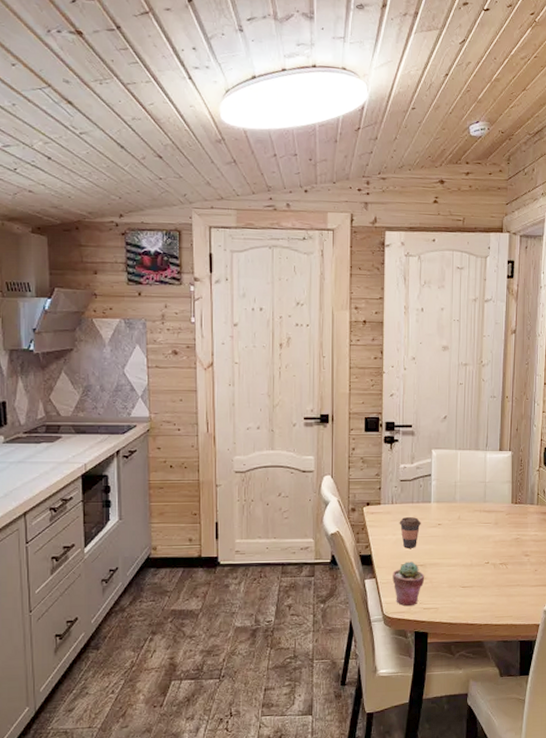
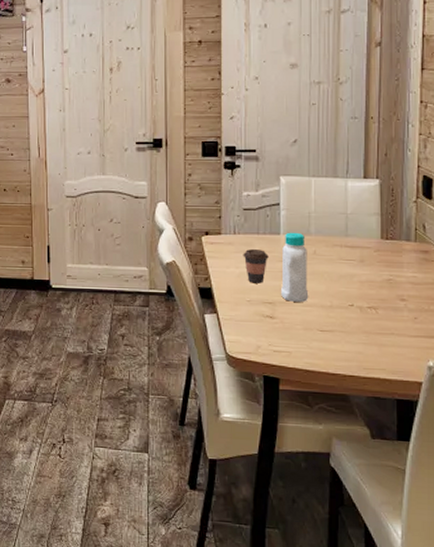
potted succulent: present [392,561,425,607] -> none [236,298,274,348]
bottle: none [431,500,454,563] -> present [281,232,309,302]

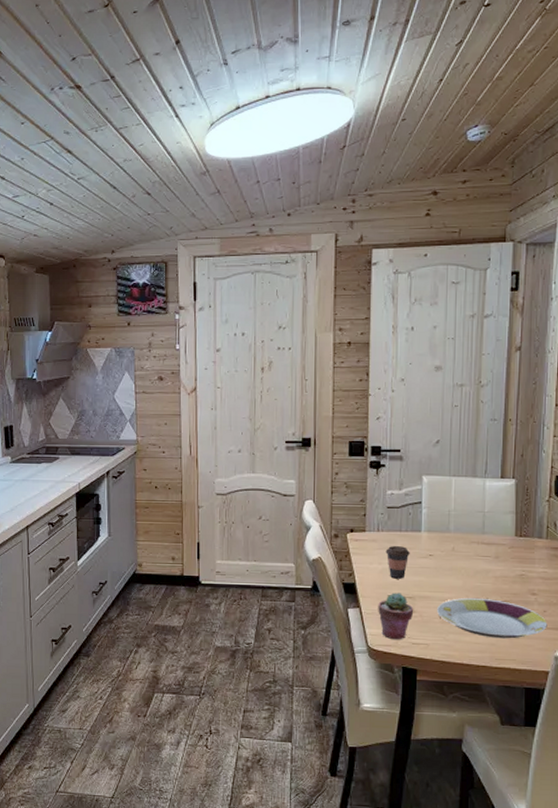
potted succulent: none [236,298,274,348] -> present [378,593,414,640]
bottle: present [281,232,309,302] -> none [421,529,447,596]
plate: none [298,304,419,347] -> present [436,598,547,639]

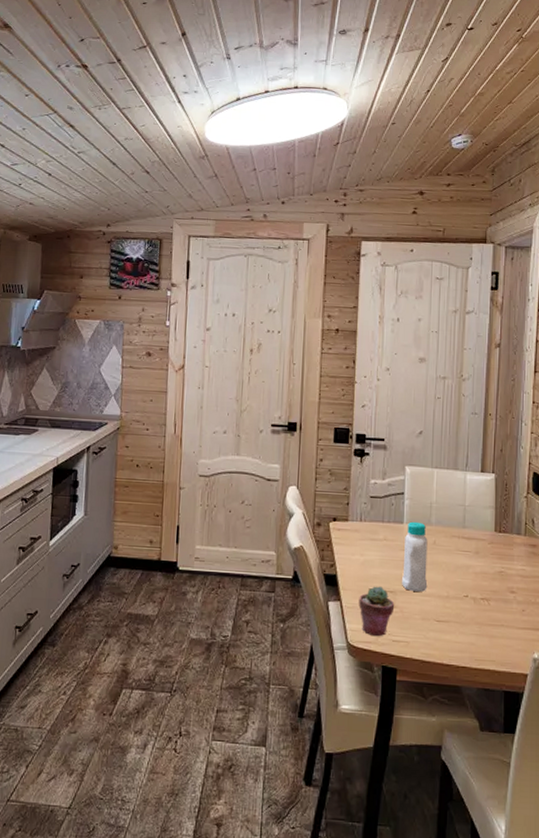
coffee cup: present [385,546,410,579] -> none [367,537,392,572]
bottle: none [421,529,447,596] -> present [402,521,428,592]
plate: present [436,598,547,639] -> none [417,594,526,639]

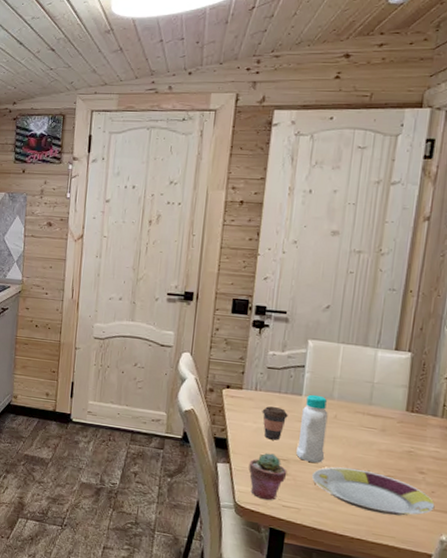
coffee cup: none [367,537,392,572] -> present [262,406,288,441]
plate: none [417,594,526,639] -> present [311,467,435,516]

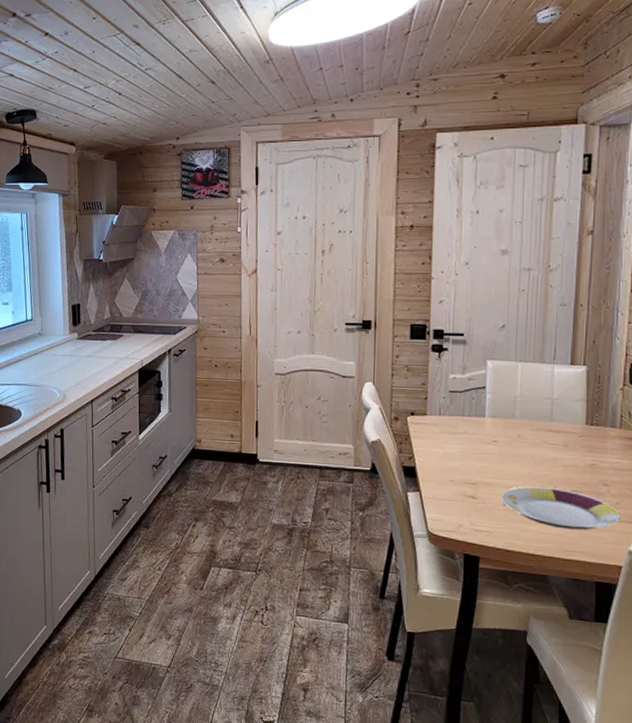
potted succulent: present [248,453,287,501] -> none [439,478,477,526]
coffee cup: present [262,406,288,441] -> none [447,431,473,464]
bottle: present [296,394,328,463] -> none [484,415,512,484]

